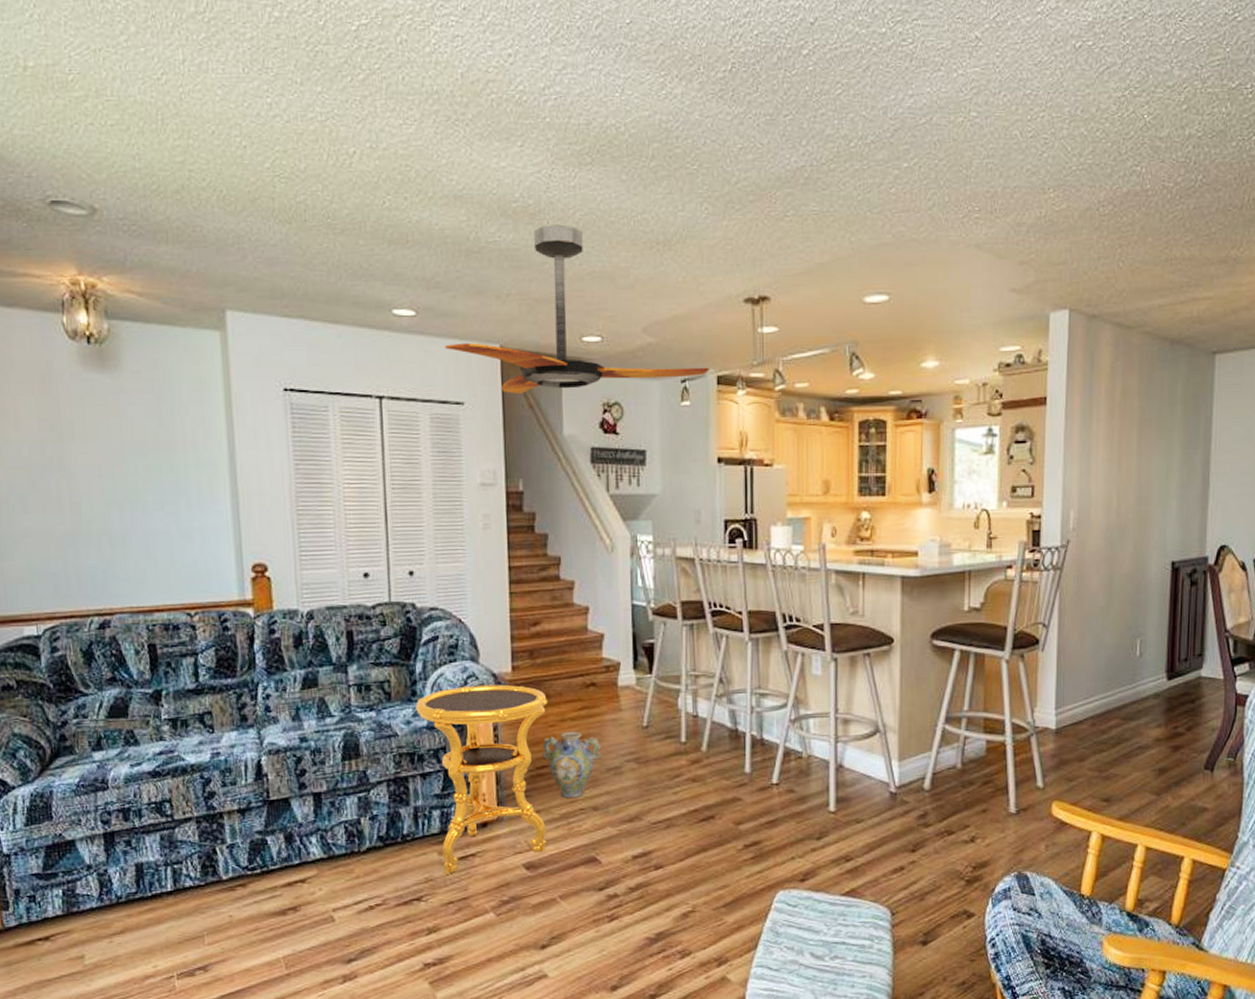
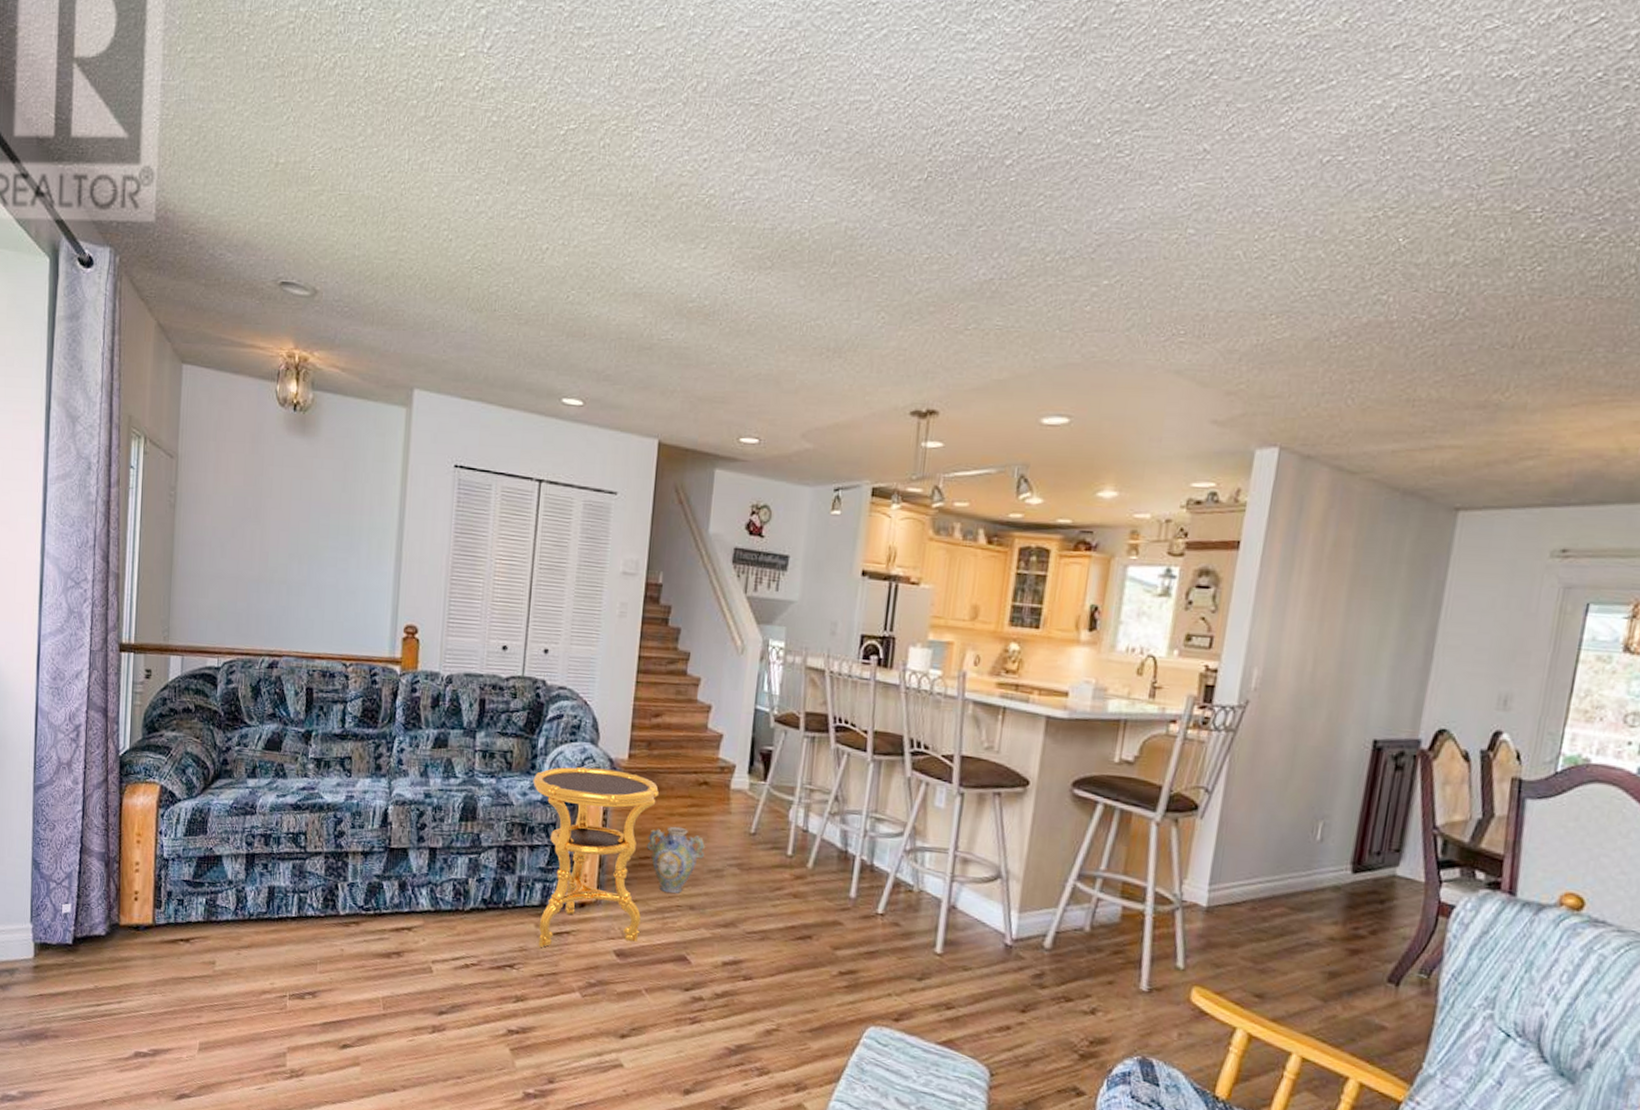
ceiling fan: present [444,224,710,395] -> none [606,326,866,489]

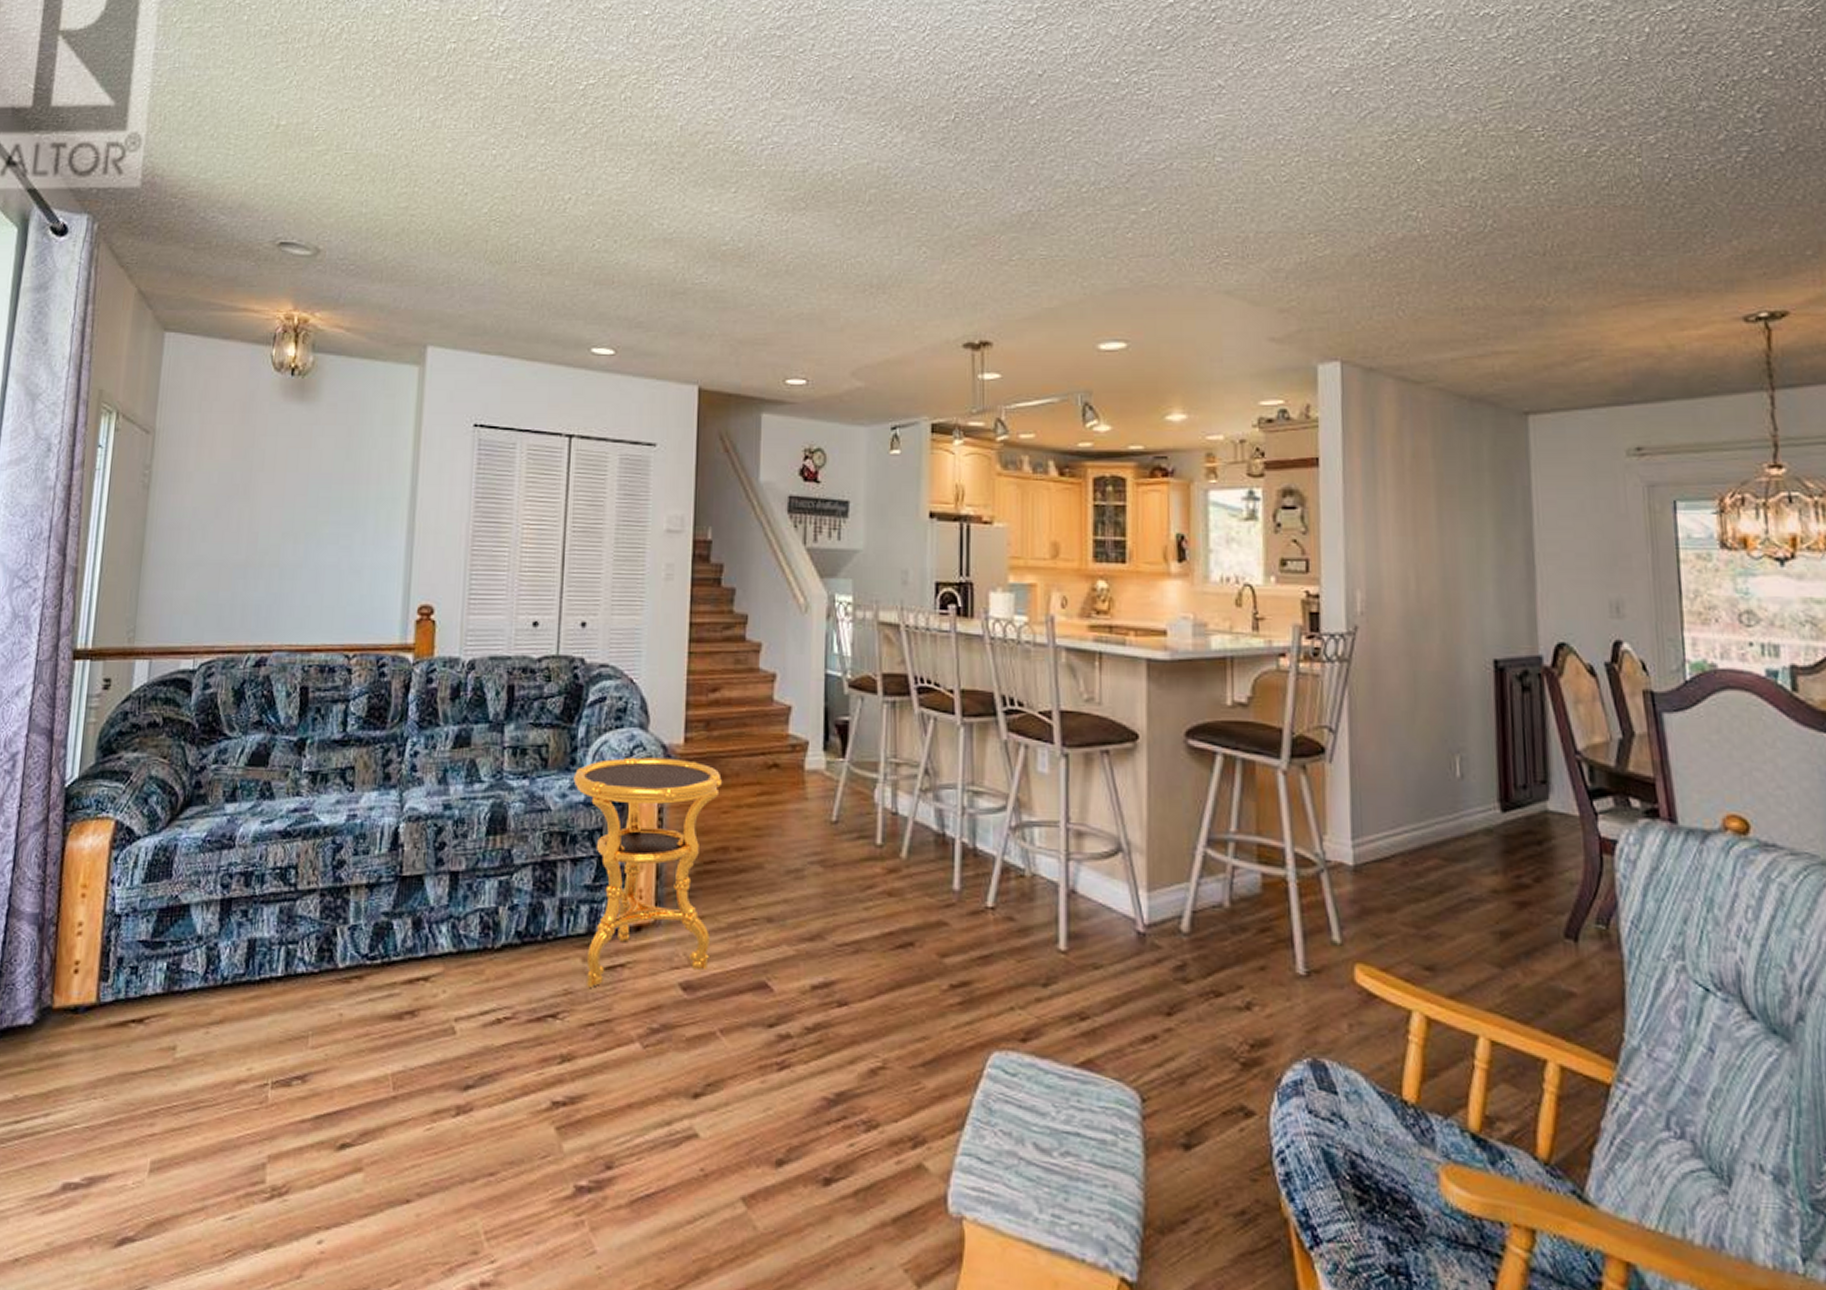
ceramic jug: present [647,826,706,893] -> none [712,820,781,904]

